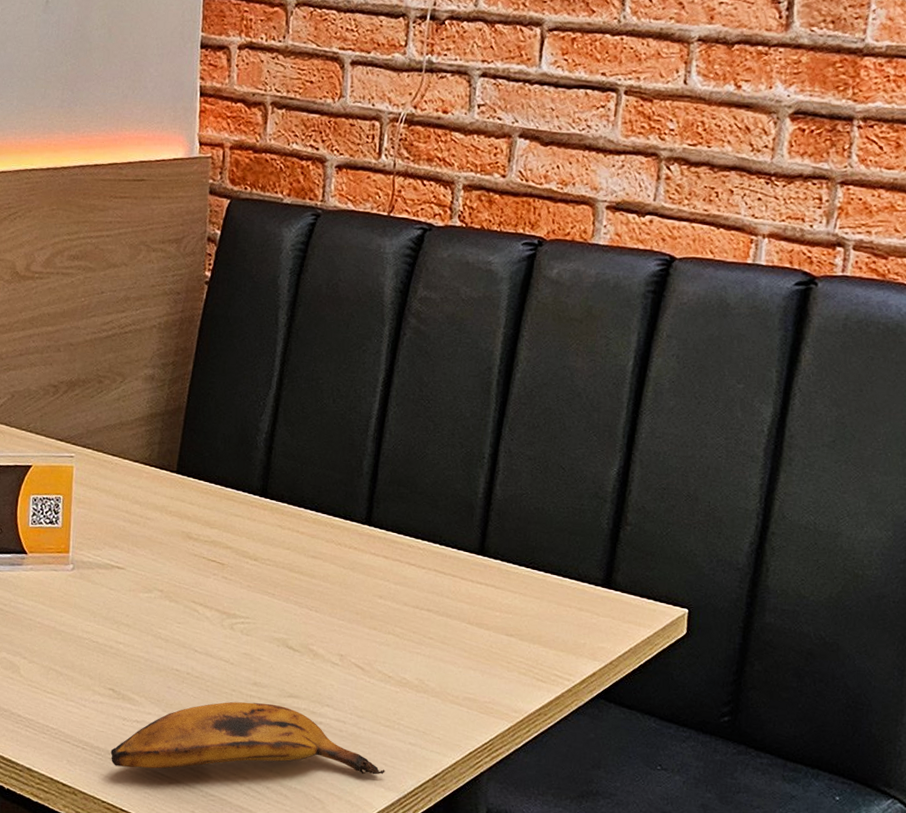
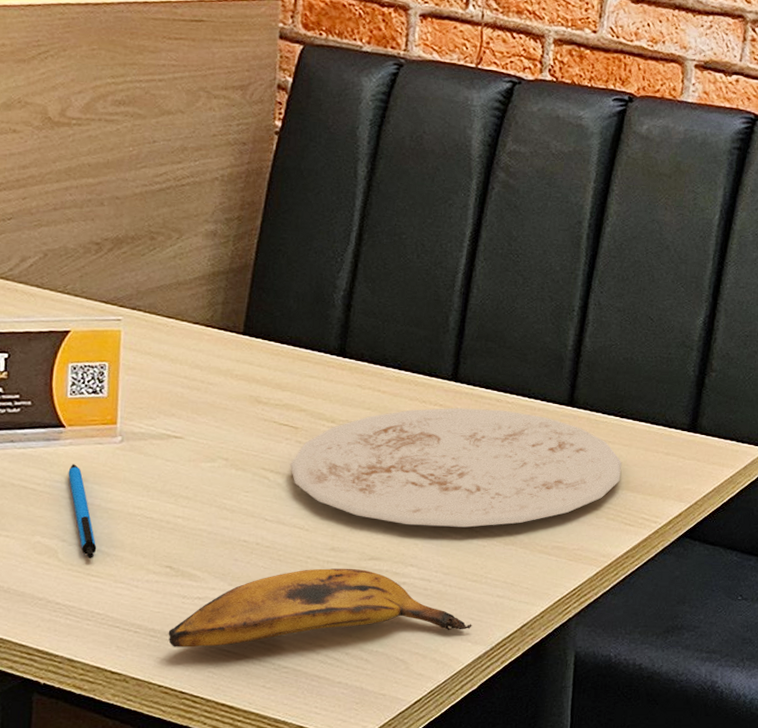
pen: none [29,588,52,677] -> present [68,464,97,559]
plate: none [216,551,534,672] -> present [289,407,622,528]

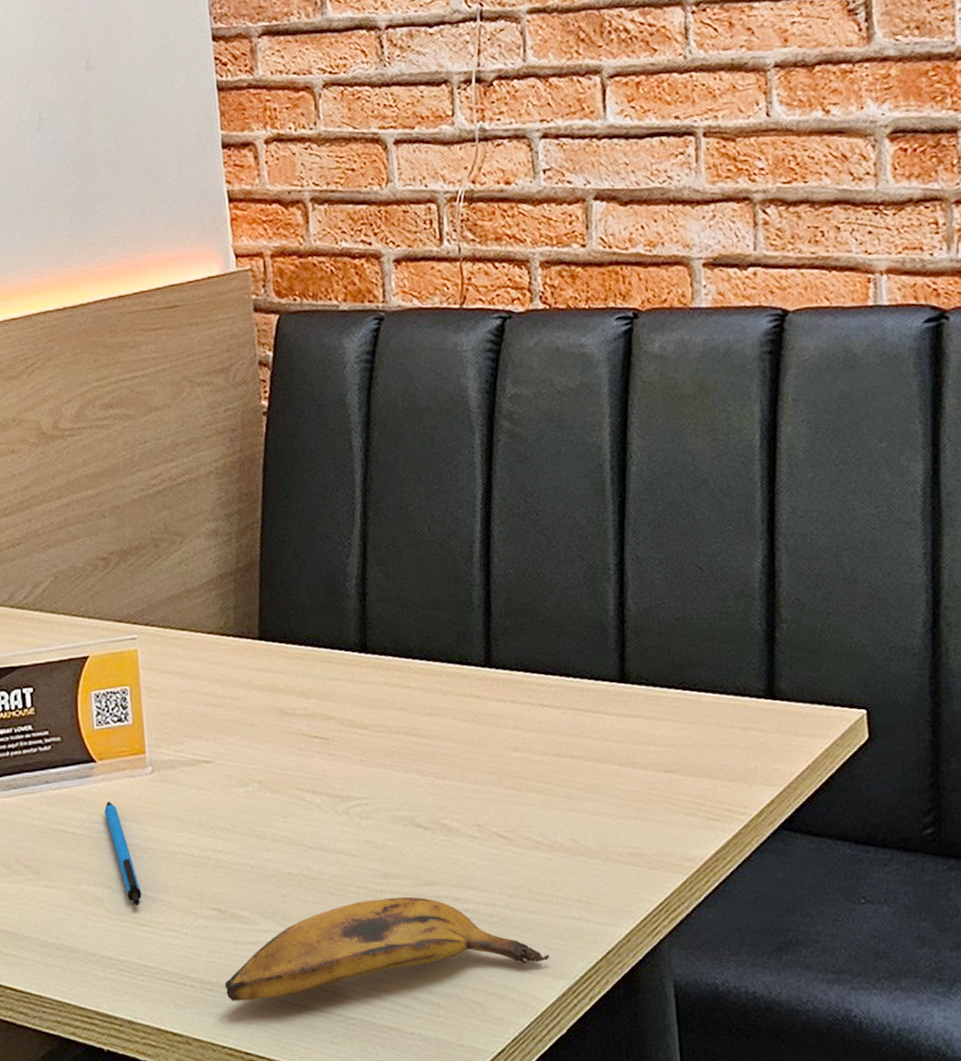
plate: present [289,407,622,528] -> none [325,695,694,841]

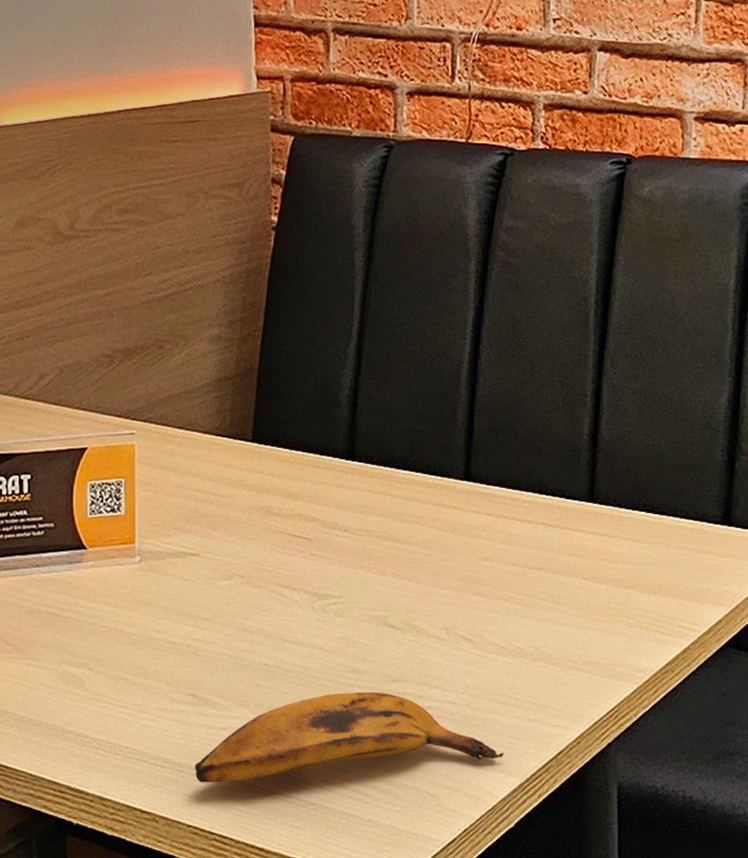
pen: present [104,802,142,907] -> none [91,587,122,689]

